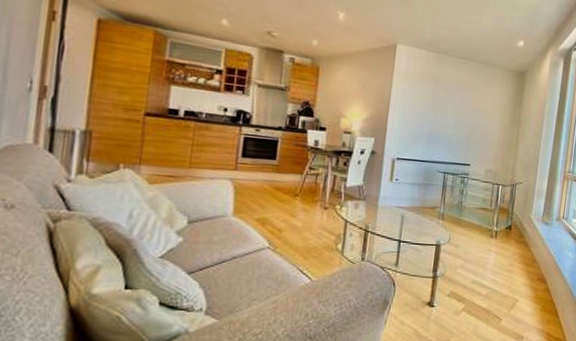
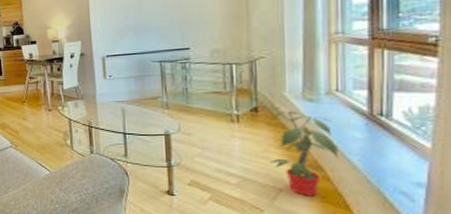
potted plant: none [512,226,558,306] -> present [258,106,338,196]

